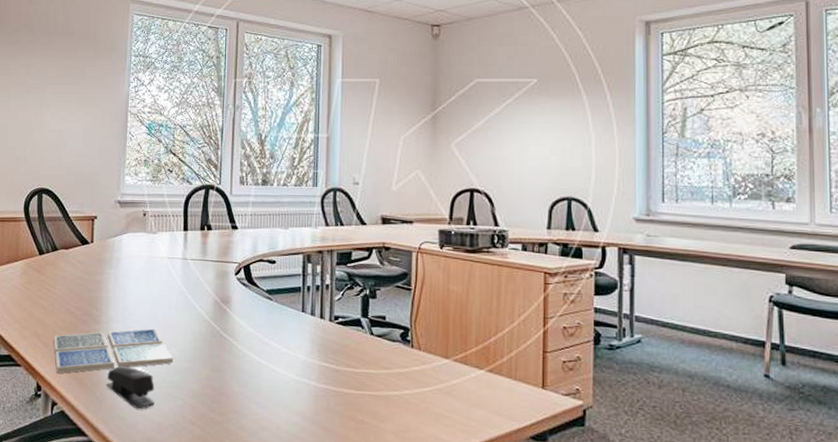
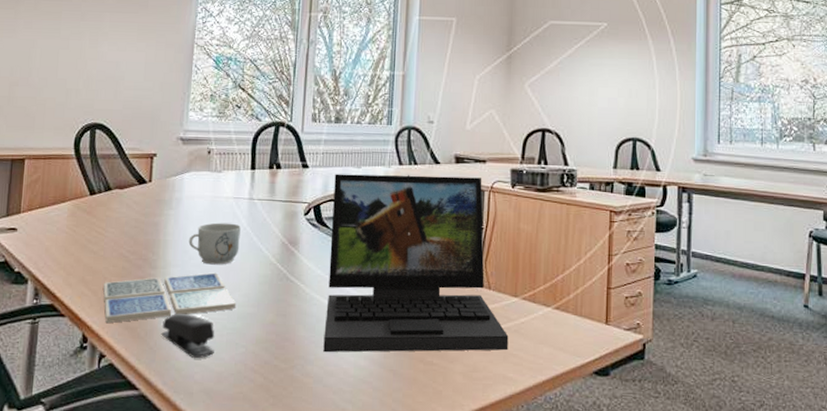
mug: none [128,281,176,322] -> present [188,222,241,265]
laptop: none [257,235,440,412] -> present [323,174,509,353]

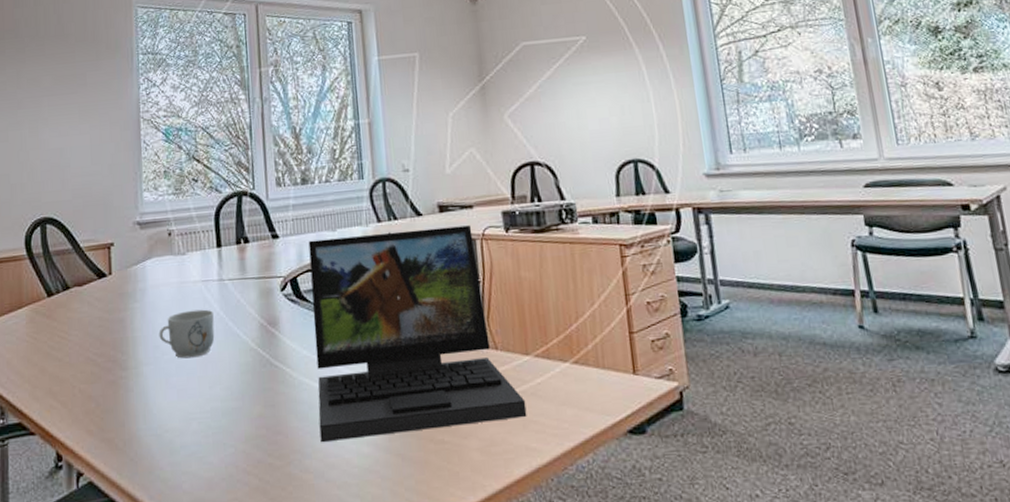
drink coaster: present [103,272,237,324] -> none [73,366,219,438]
stapler: present [161,313,215,358] -> none [141,415,201,465]

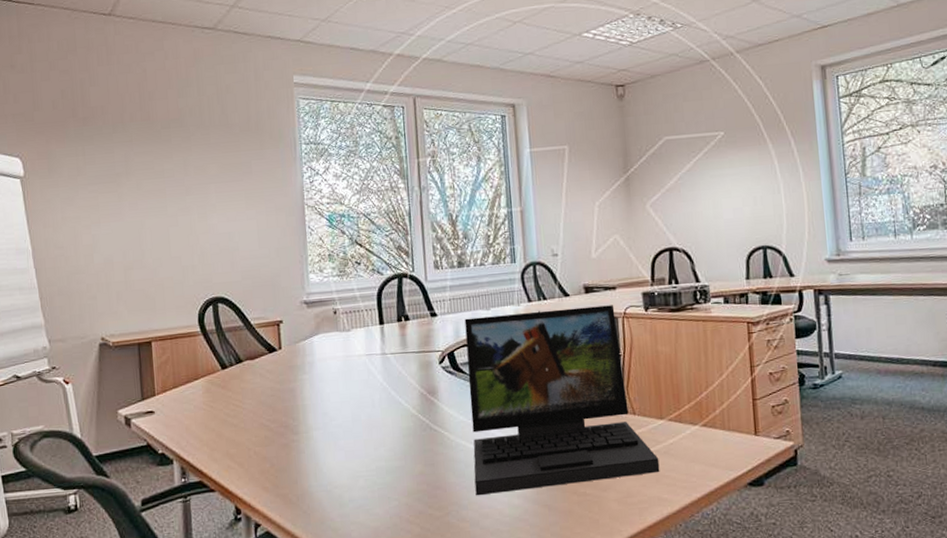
mug: present [159,309,215,359] -> none [327,380,379,424]

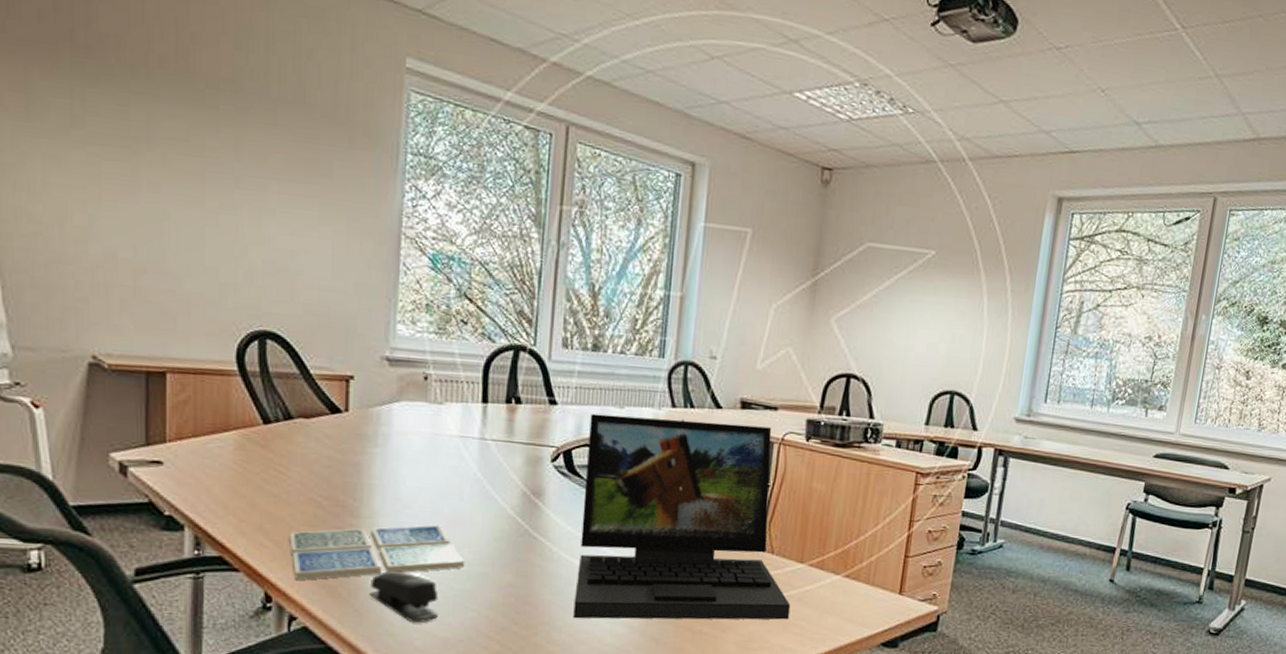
drink coaster: none [249,431,384,494] -> present [289,525,465,581]
stapler: none [312,474,368,516] -> present [369,570,439,622]

